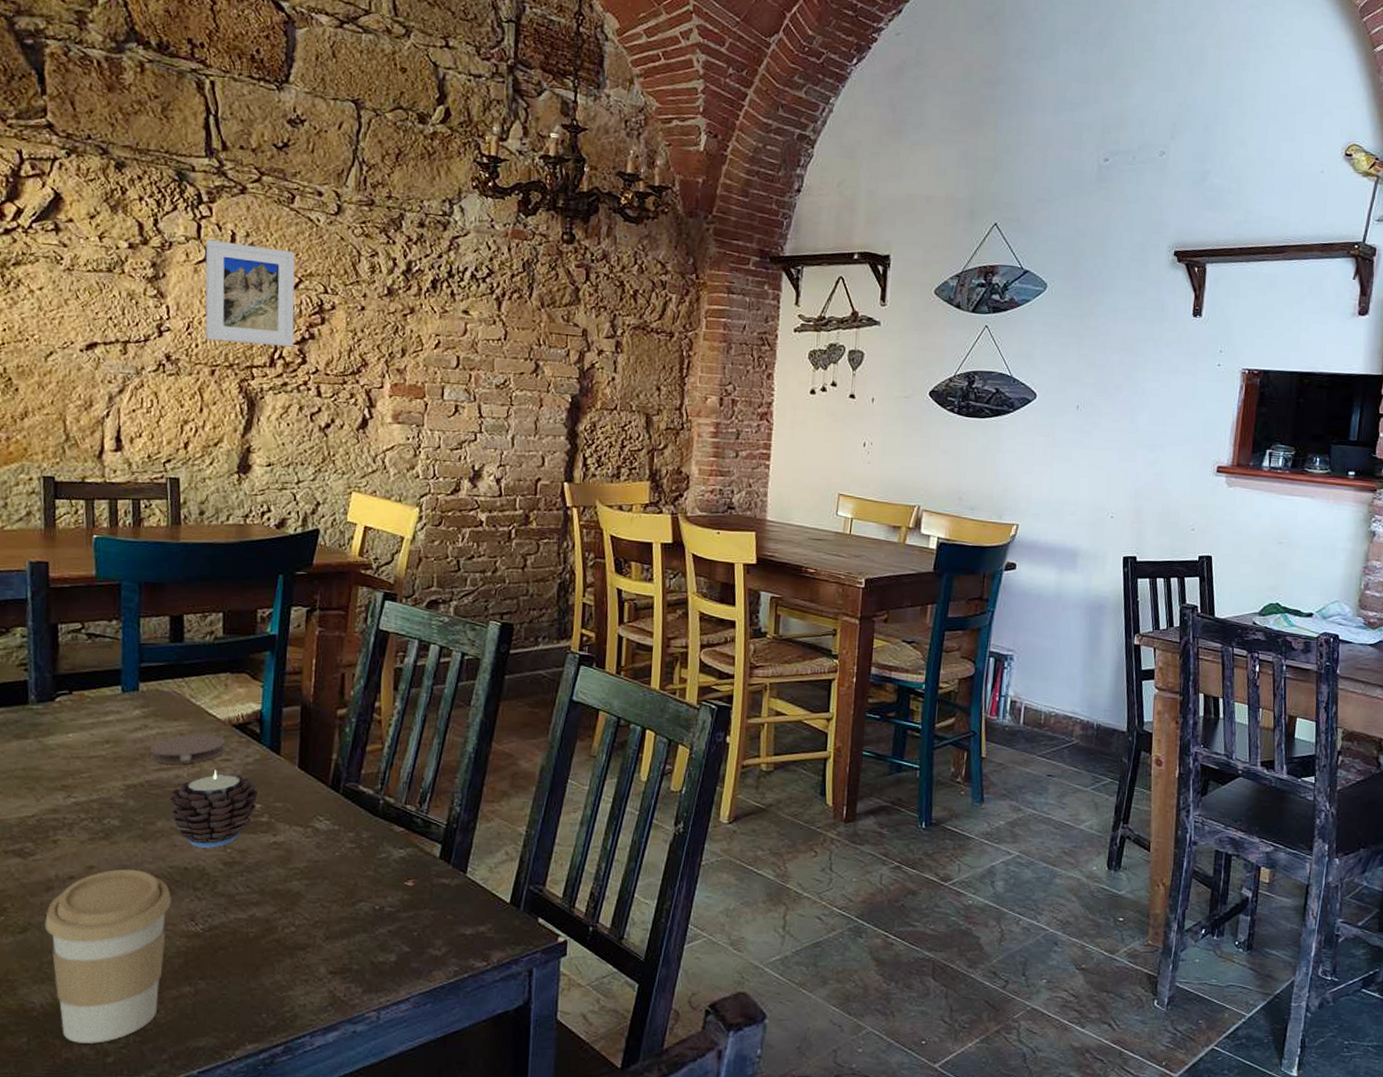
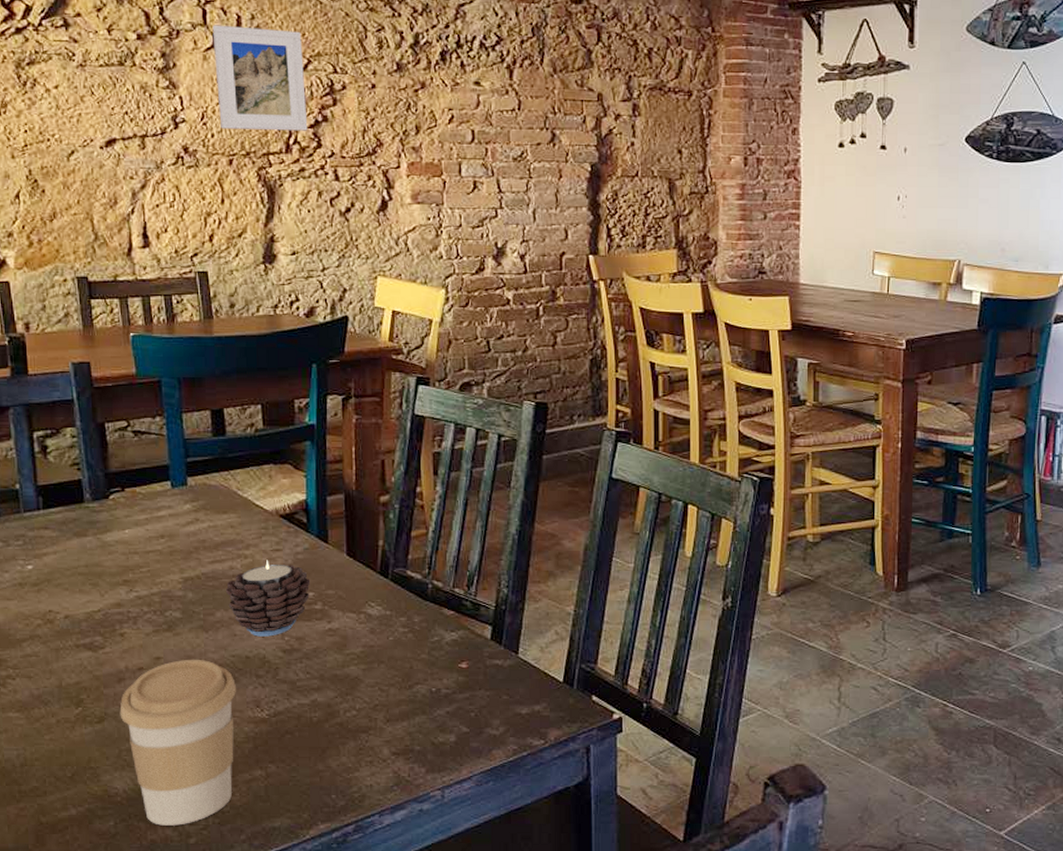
coaster: present [149,734,226,764] -> none [203,526,275,556]

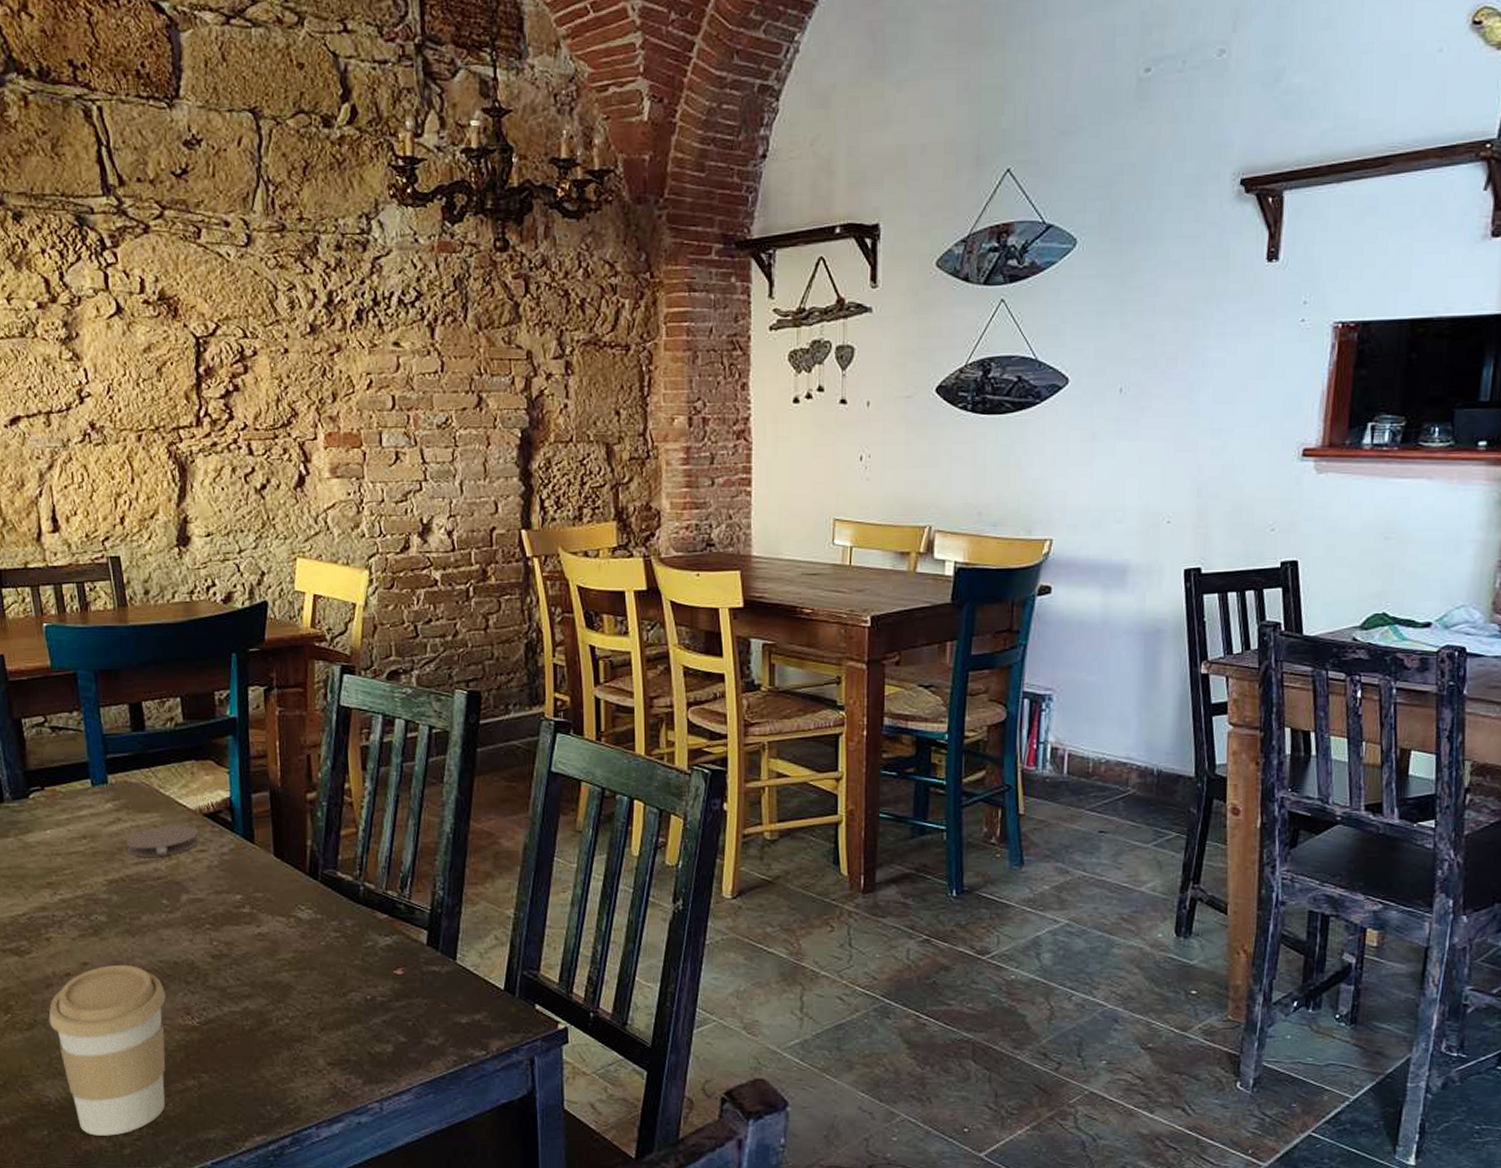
coaster: none [203,526,275,556] -> present [126,825,200,857]
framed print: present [212,25,308,131] -> none [115,289,219,403]
candle: present [225,560,311,637] -> none [150,861,238,941]

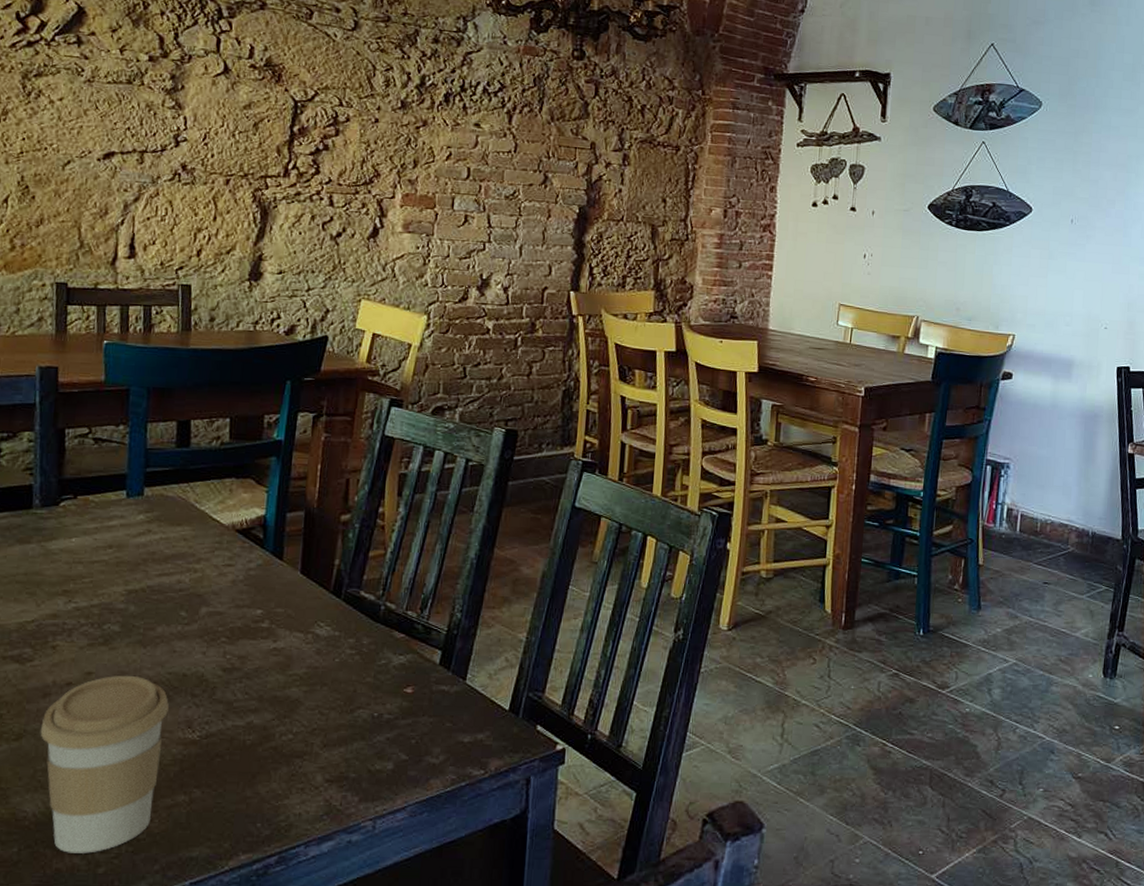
coaster: present [126,825,200,857] -> none [152,539,229,570]

